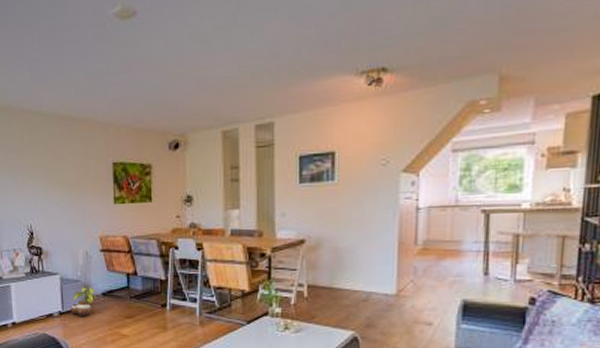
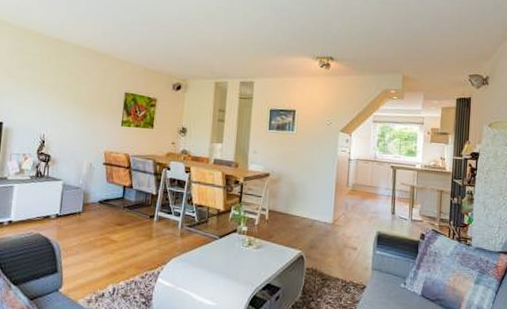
potted plant: present [70,284,98,317] -> none [67,192,95,222]

